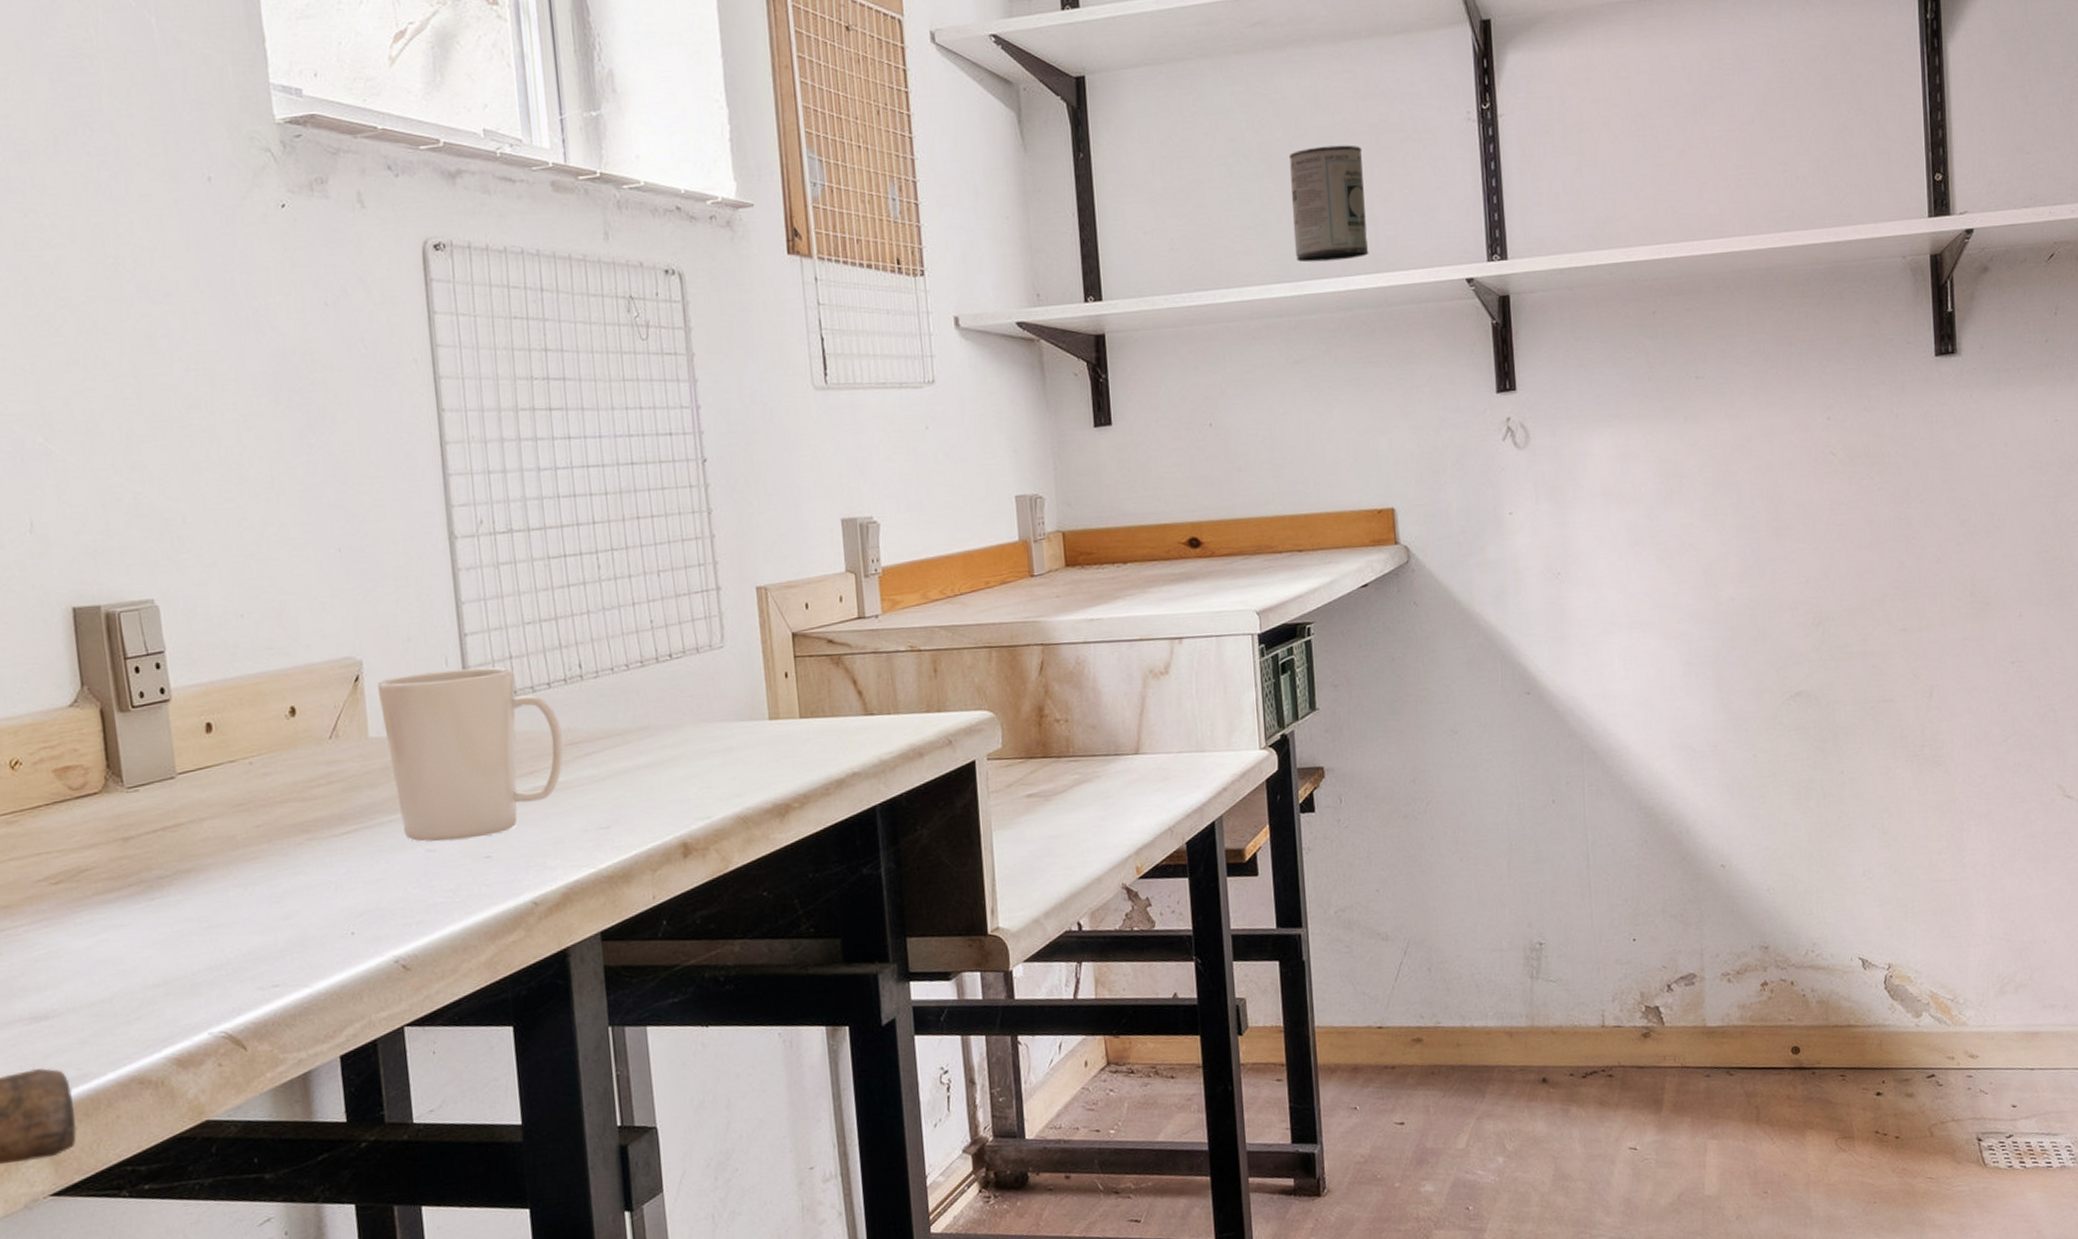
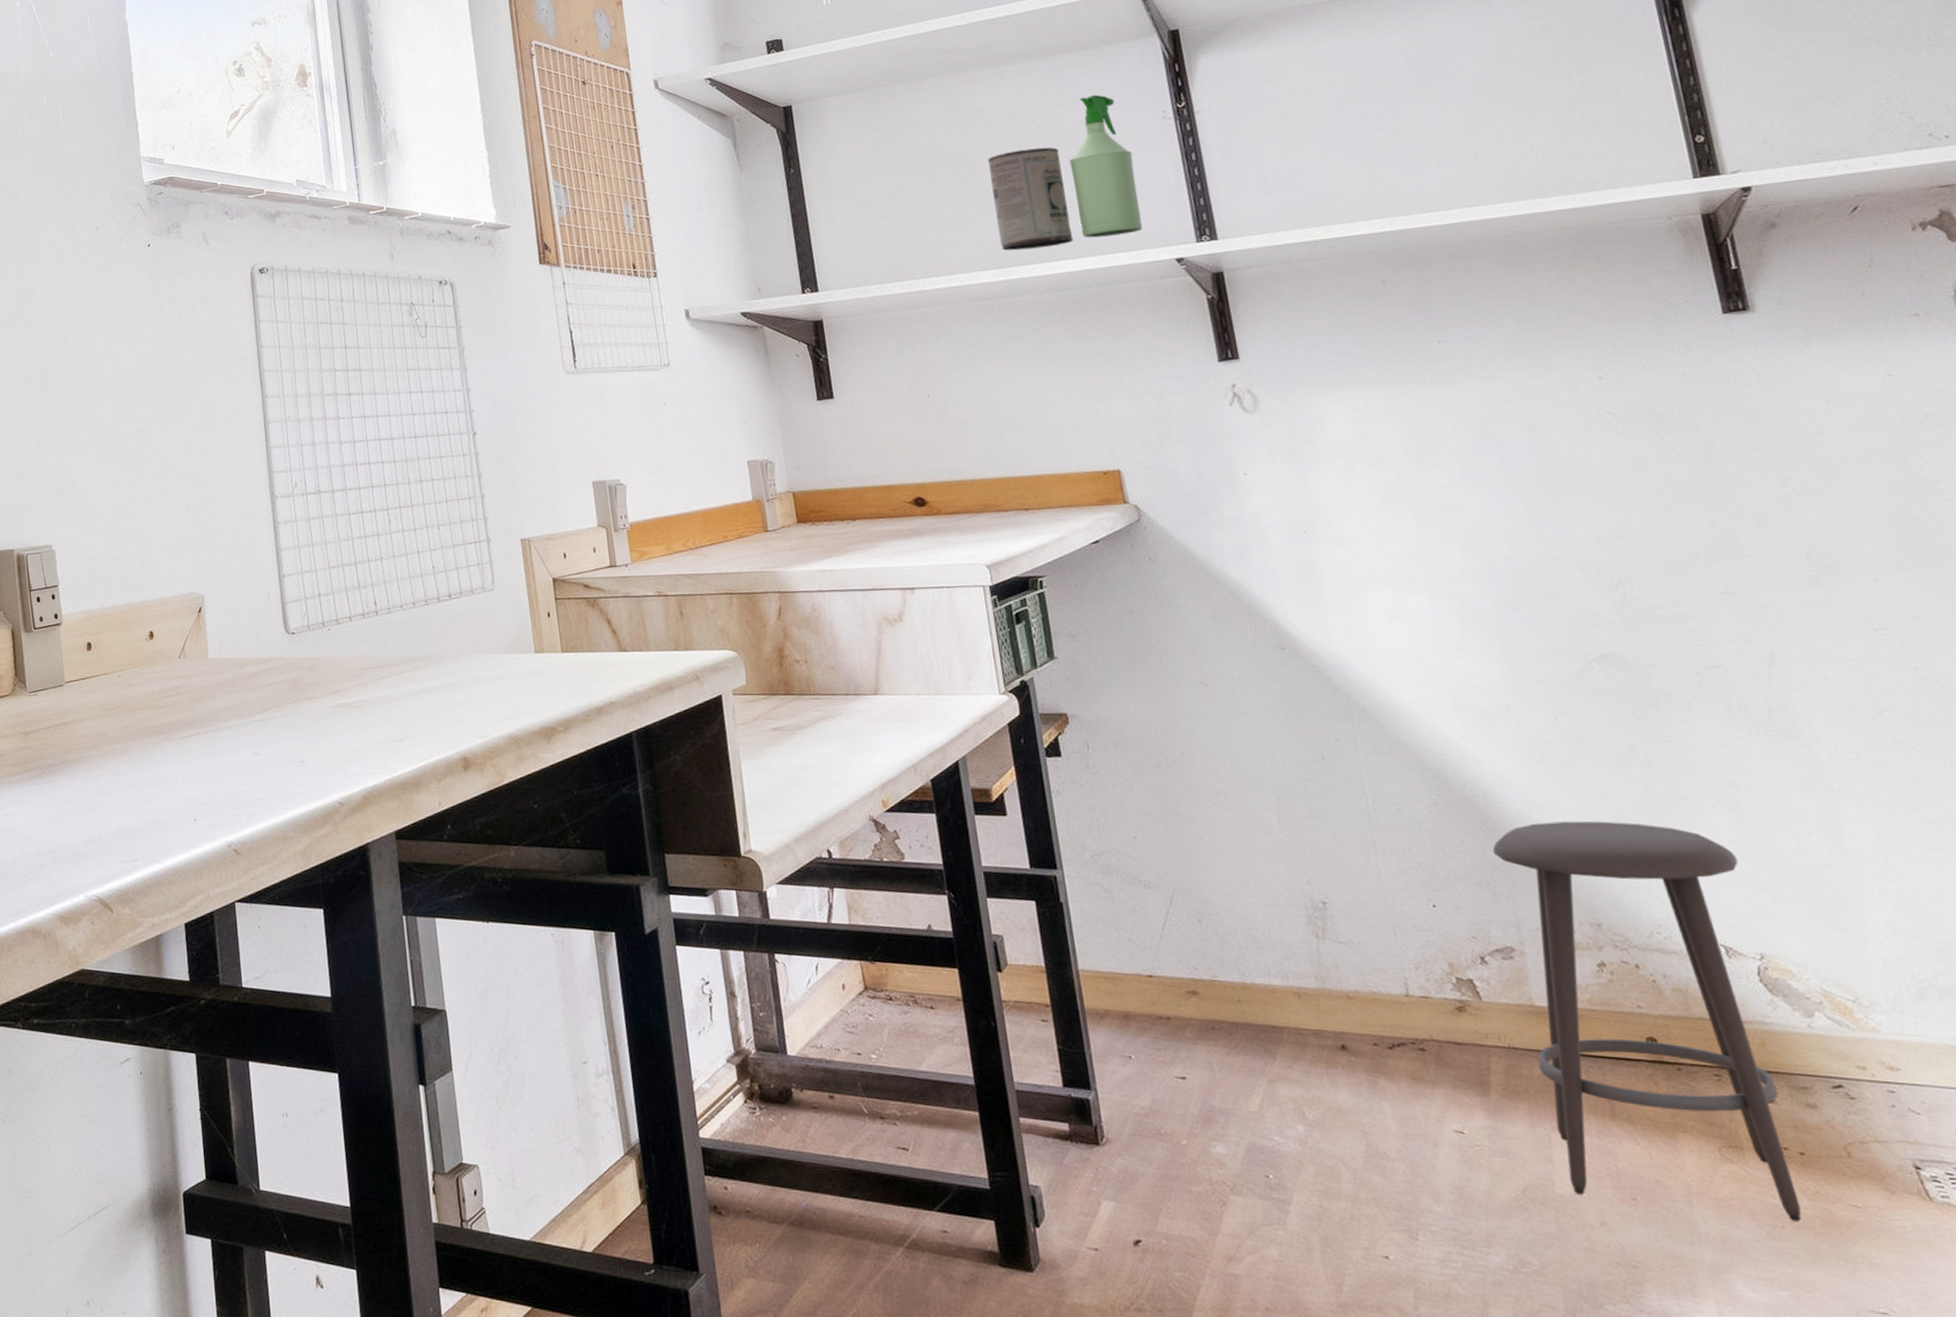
mug: present [377,667,564,842] -> none [215,603,363,747]
spray bottle: none [1371,87,1438,252] -> present [1069,94,1143,238]
stool: none [1689,850,1891,1198] -> present [1493,821,1802,1223]

